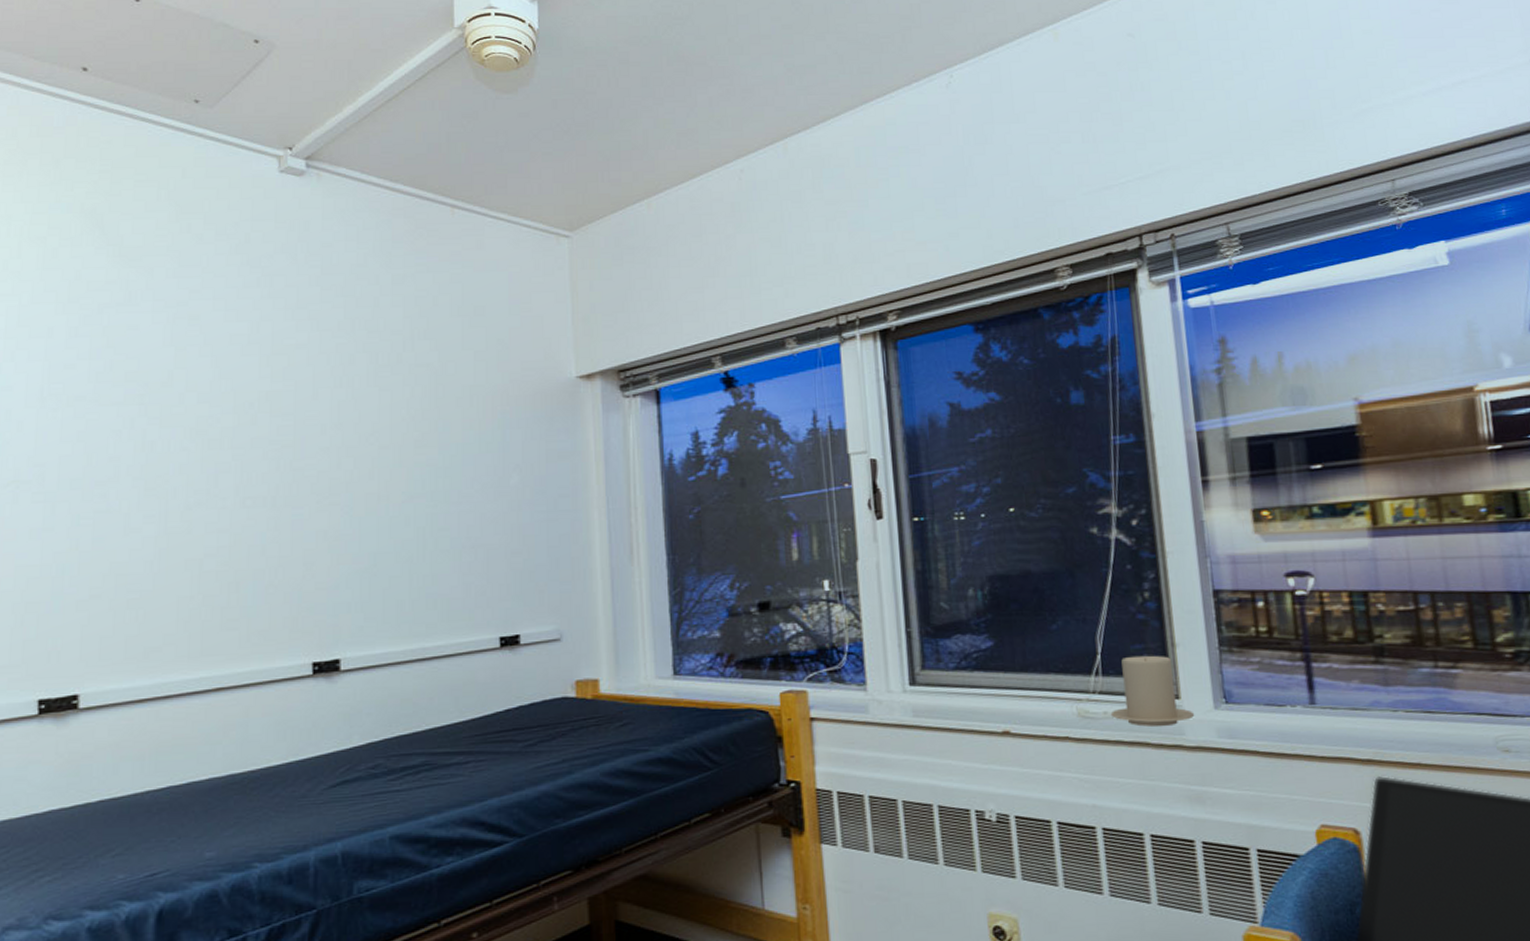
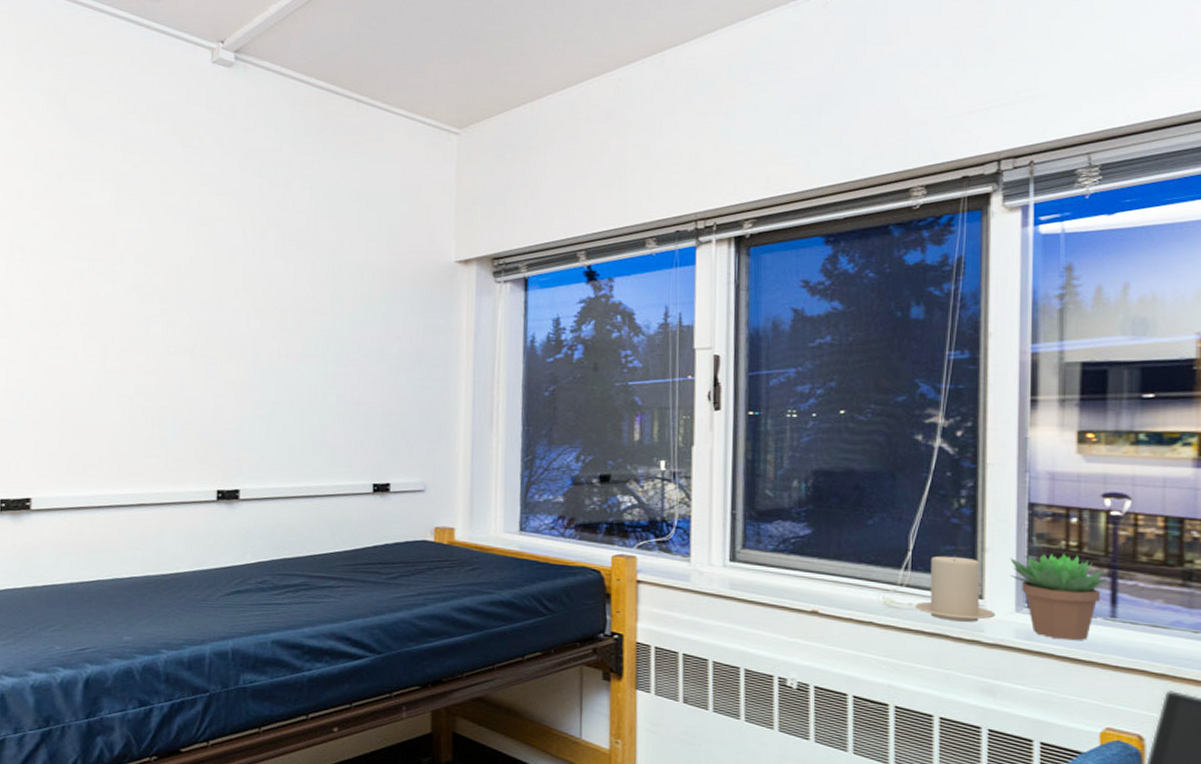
succulent plant: none [1201,640,1301,734] -> present [1009,553,1107,641]

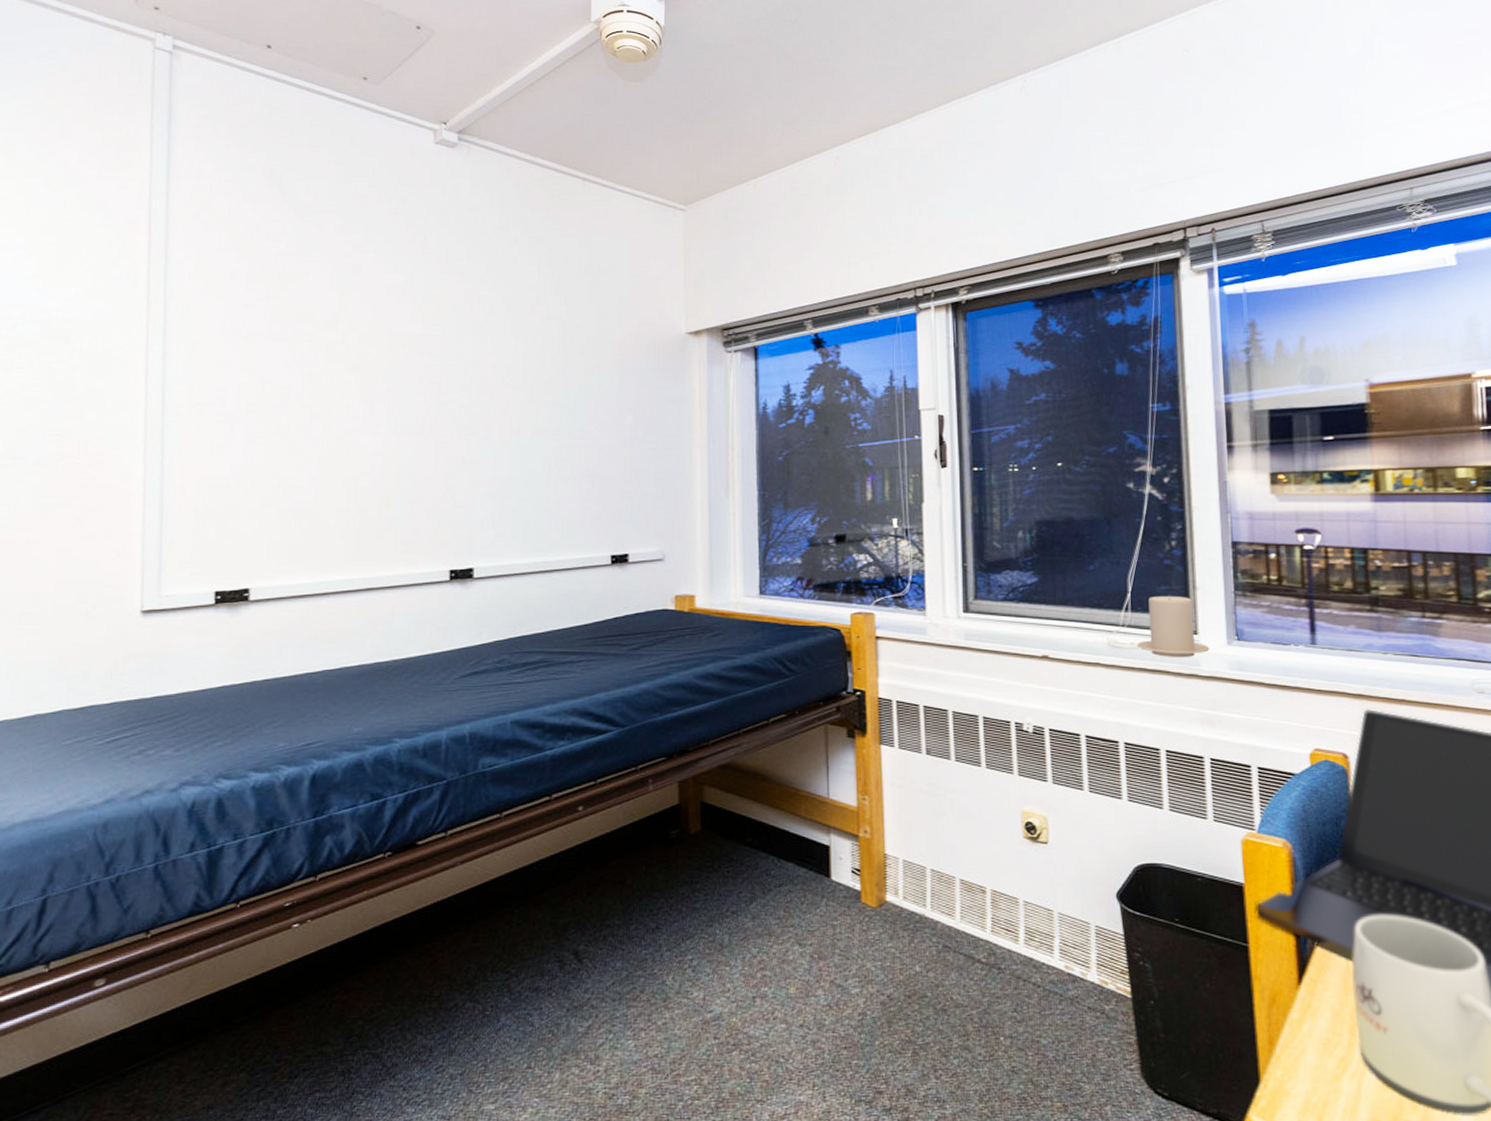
succulent plant: present [1009,553,1107,641] -> none [1219,587,1305,669]

